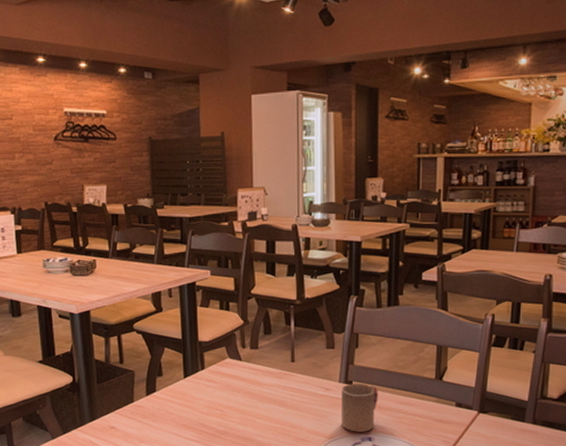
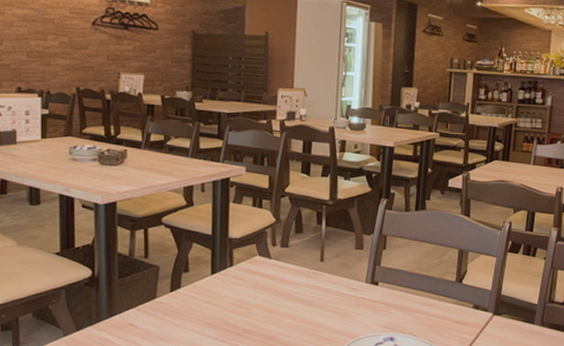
cup: present [340,383,379,432] -> none [365,284,403,332]

